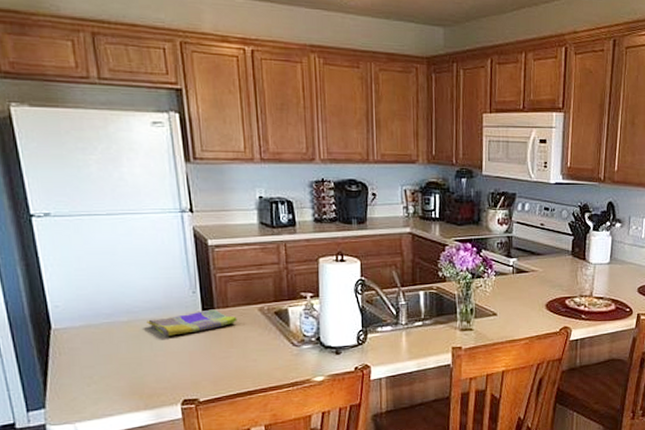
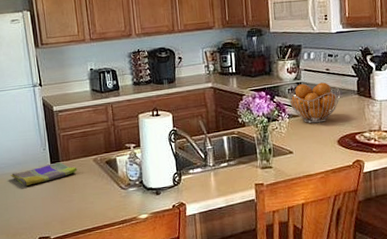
fruit basket: none [496,238,553,283] -> present [287,82,341,123]

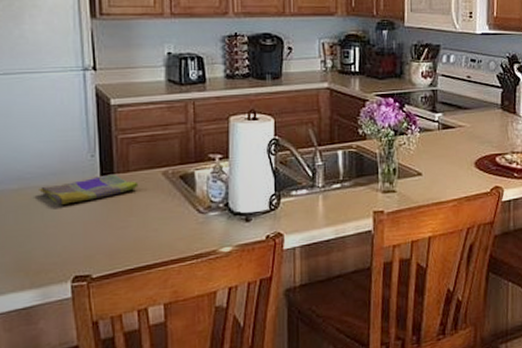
fruit basket: present [287,82,341,123] -> none [420,92,482,140]

